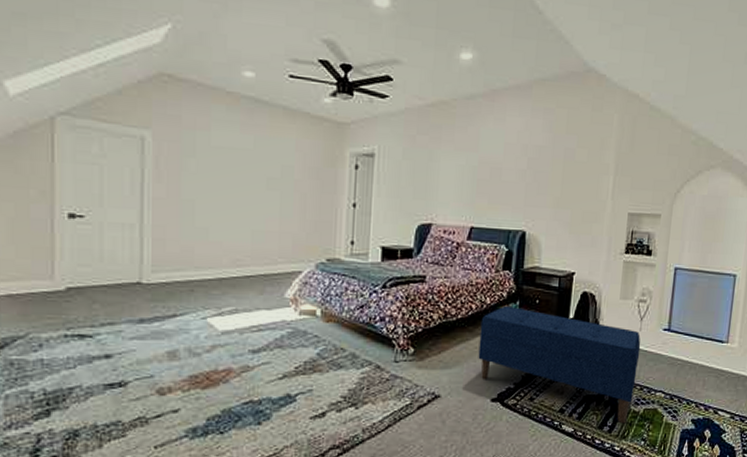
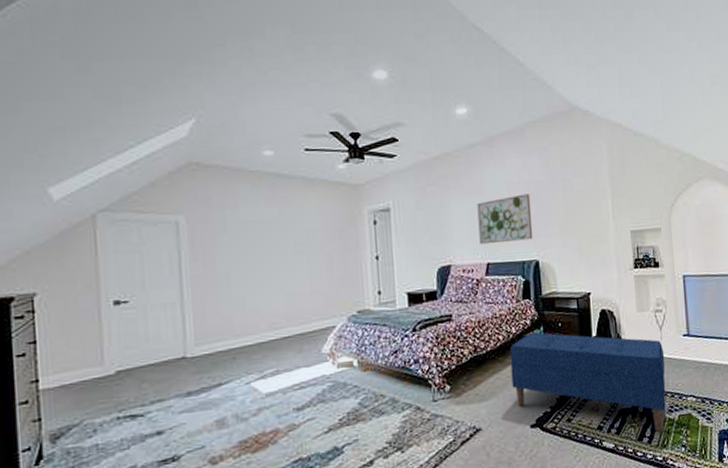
wall art: none [466,157,527,208] -> present [477,194,533,245]

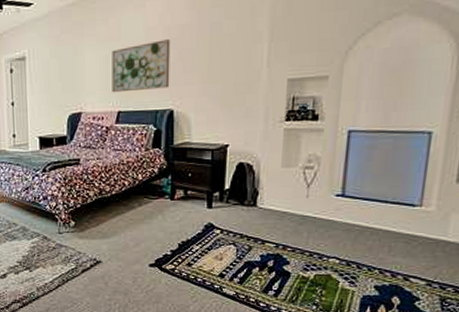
bench: present [509,332,666,433] -> none [134,180,309,289]

